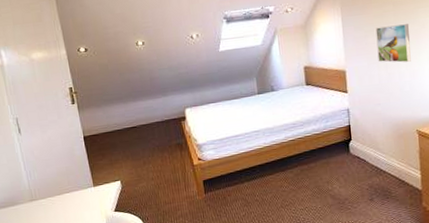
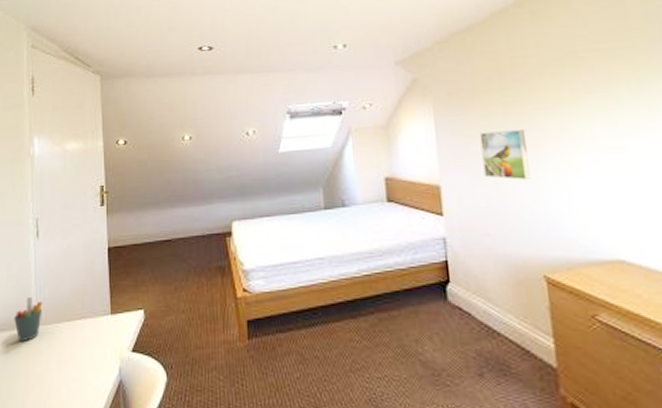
pen holder: none [11,179,36,214] -> present [14,296,43,341]

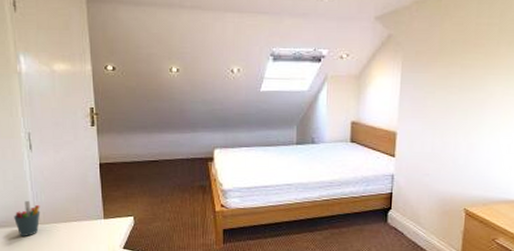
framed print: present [479,130,530,180] -> none [434,90,474,133]

